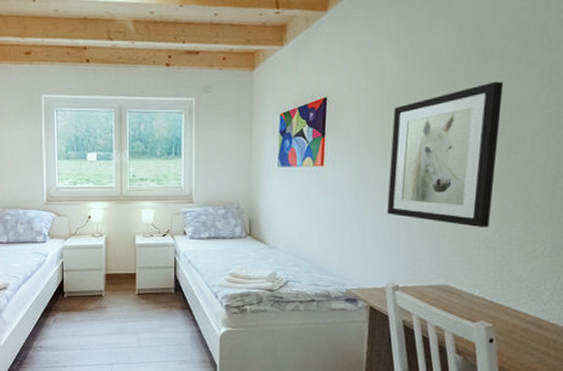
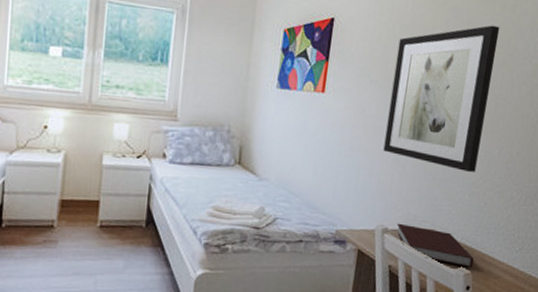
notebook: none [408,280,496,320] -> present [397,223,474,267]

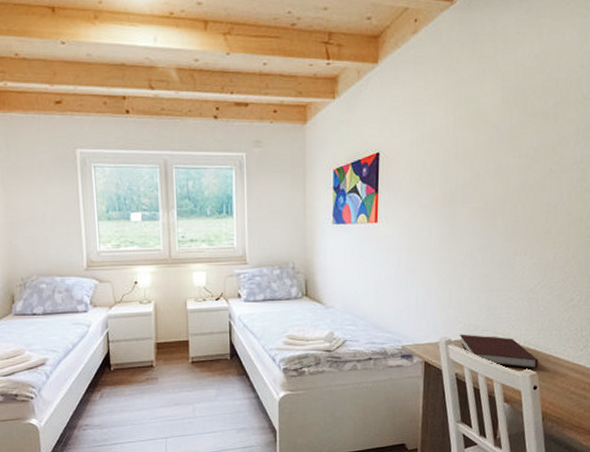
wall art: present [383,25,500,172] -> none [439,137,544,279]

